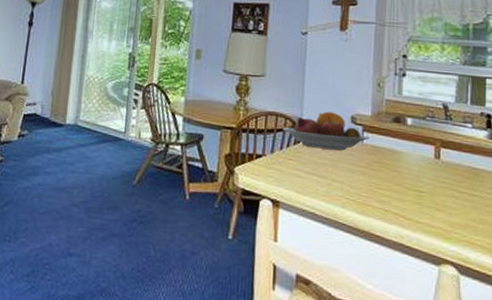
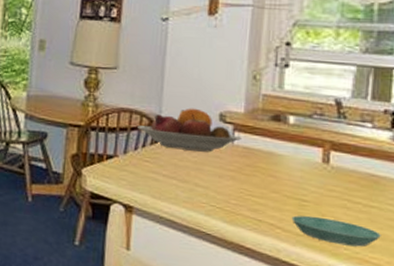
saucer: none [412,205,482,231] -> present [291,215,381,247]

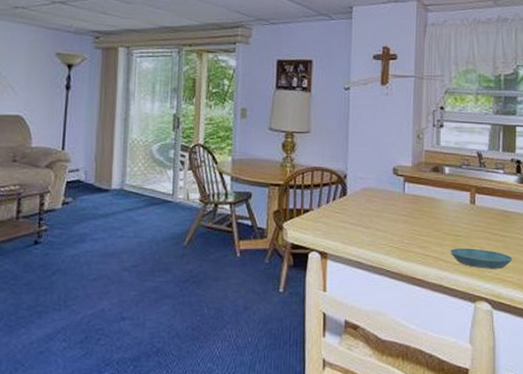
fruit bowl: present [138,108,241,152] -> none [328,164,410,201]

